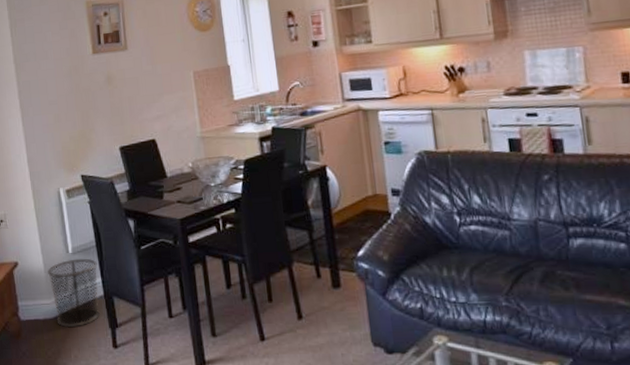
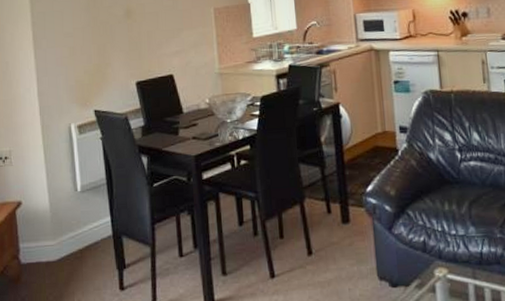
trash can: present [47,258,100,328] -> none [53,196,107,270]

